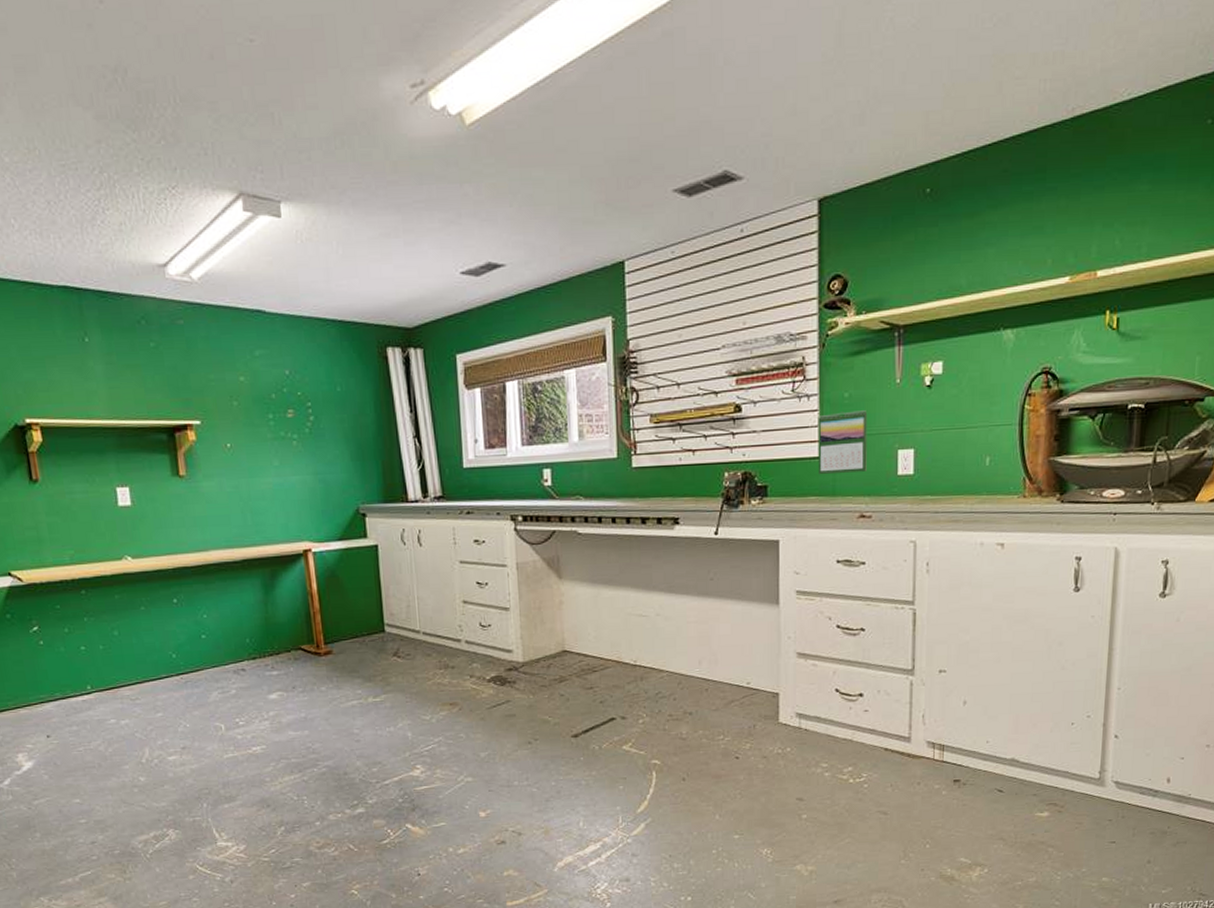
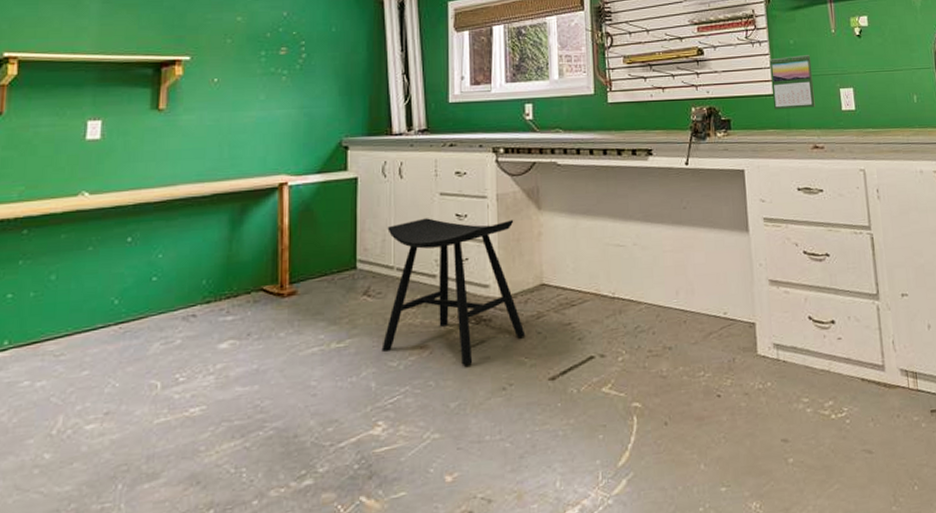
stool: none [411,585,549,721] -> present [381,218,526,365]

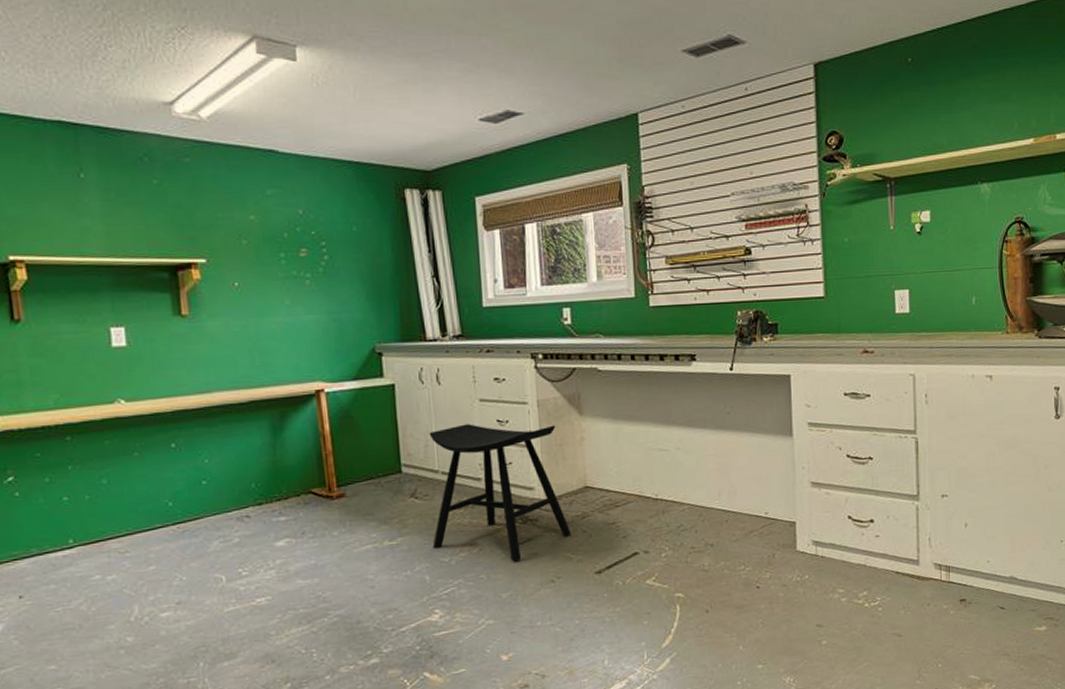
calendar: present [769,55,815,110] -> none [821,254,868,314]

